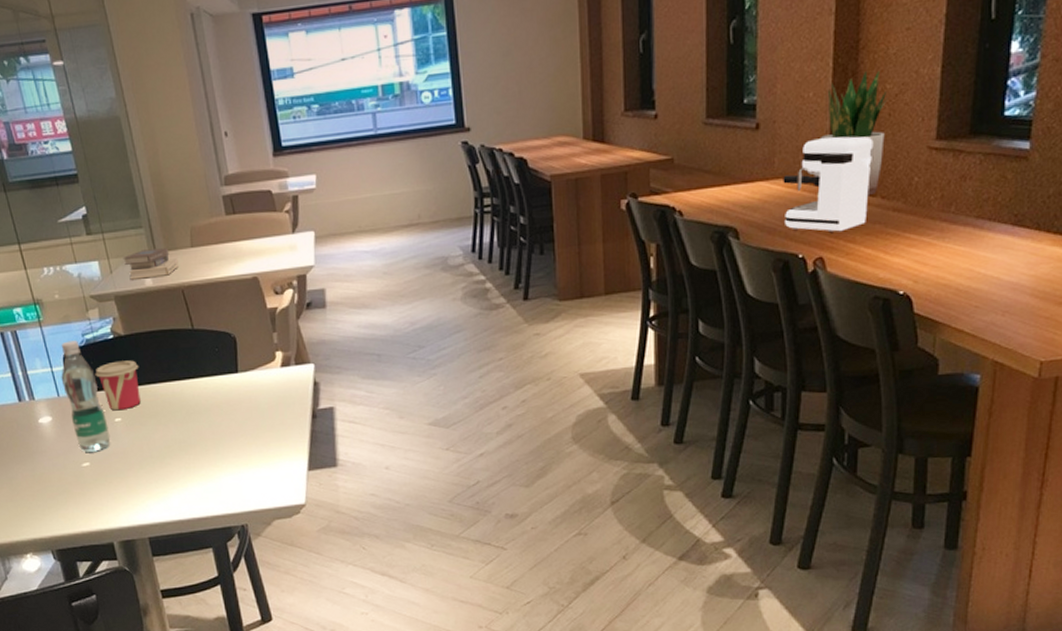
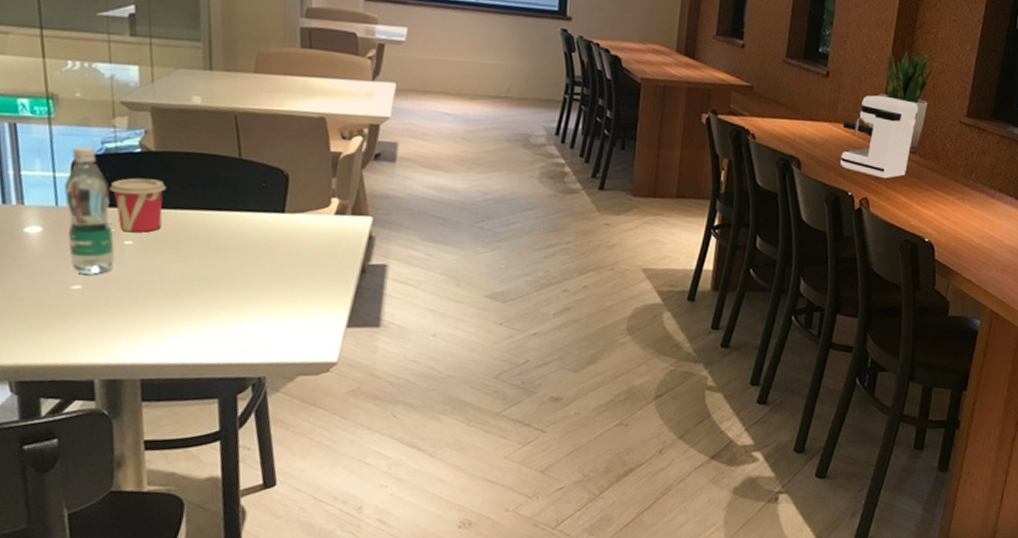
books: present [123,248,178,280] -> none [170,64,236,97]

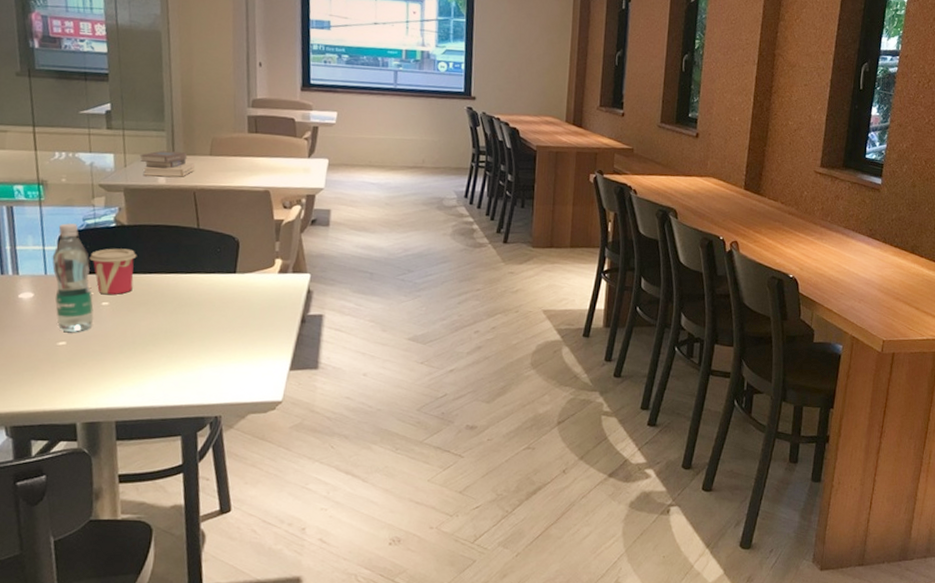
books: none [170,64,236,97] -> present [139,150,195,177]
coffee maker: present [840,95,919,179] -> none [712,151,778,224]
planter: present [877,47,933,153] -> none [741,109,789,201]

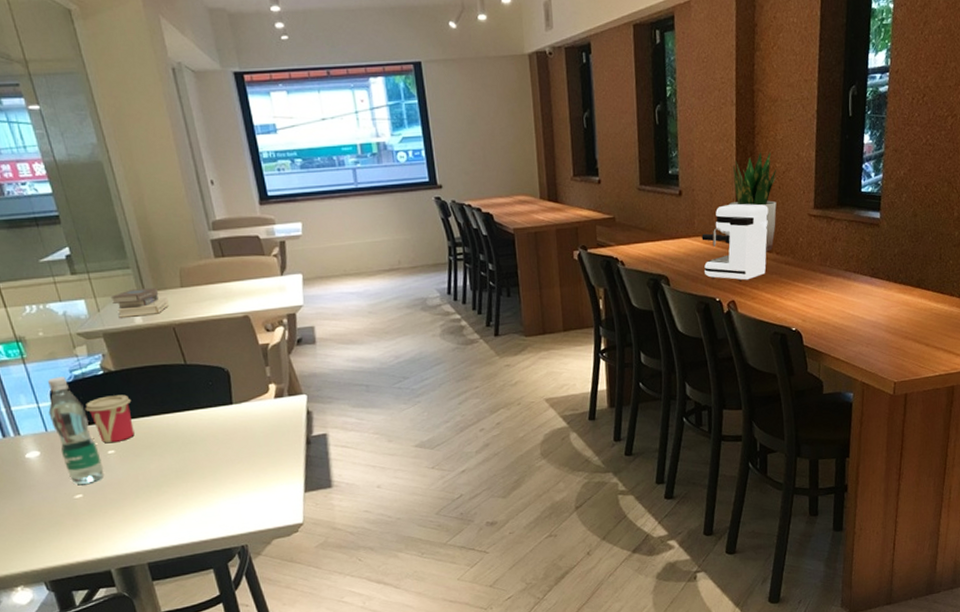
coffee maker: none [712,151,778,224] -> present [701,203,769,281]
planter: none [741,109,789,201] -> present [728,152,778,252]

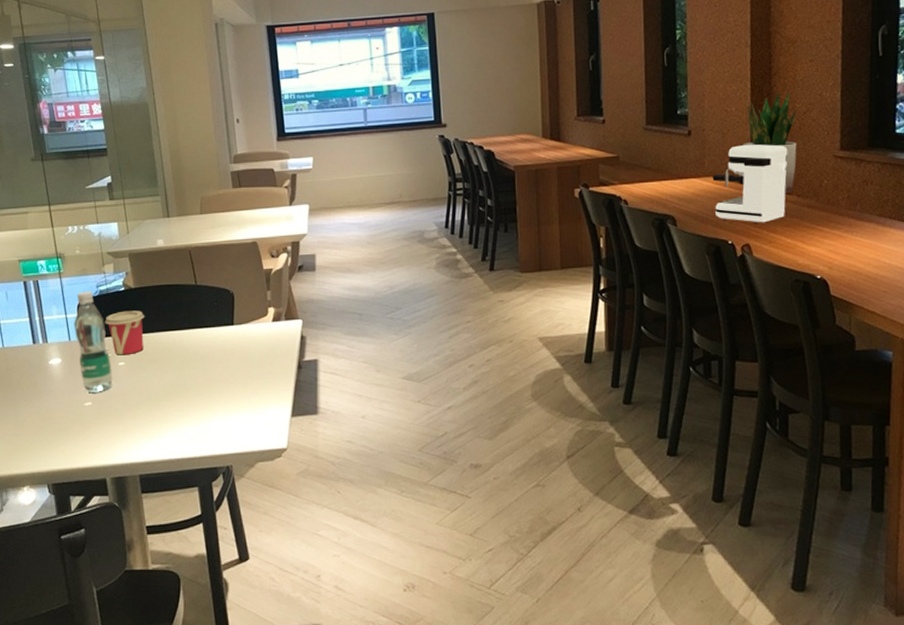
books: present [110,288,169,318] -> none [139,214,188,240]

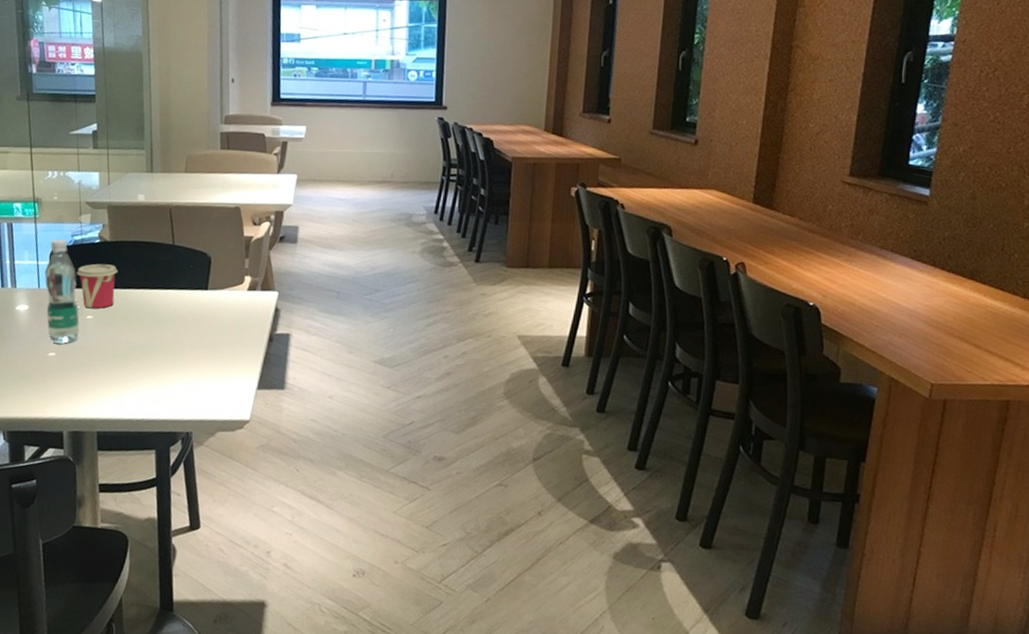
coffee maker: present [712,144,788,223] -> none [713,159,795,243]
planter: present [742,92,798,194] -> none [749,110,810,216]

